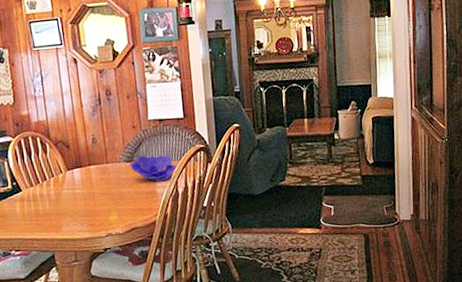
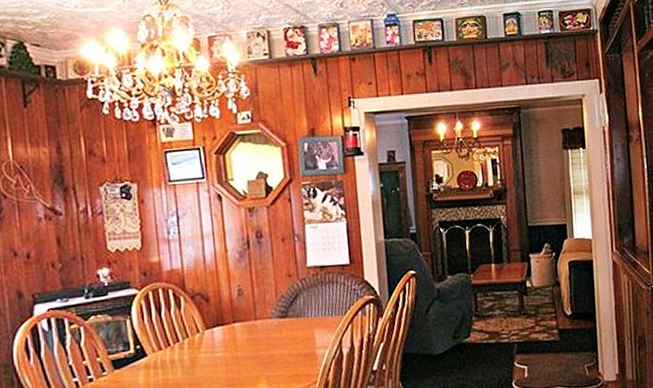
decorative bowl: present [129,154,178,181] -> none [283,307,342,341]

